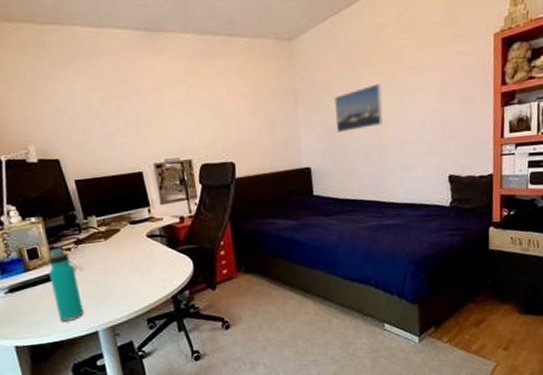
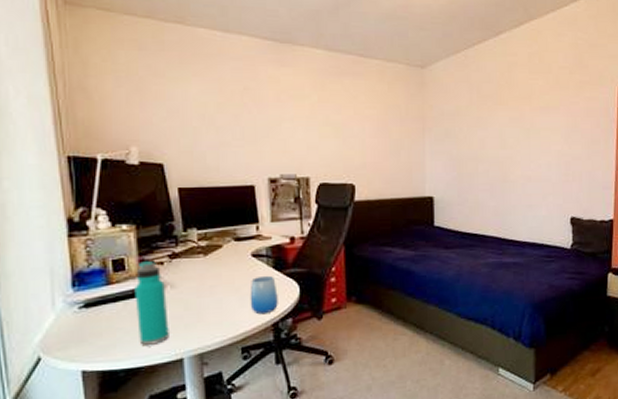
cup: none [149,253,175,289] -> present [250,275,278,315]
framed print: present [334,83,383,132] -> none [462,119,510,164]

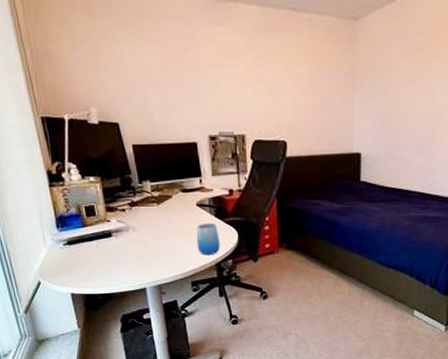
water bottle: present [134,261,169,345] -> none [104,208,134,276]

